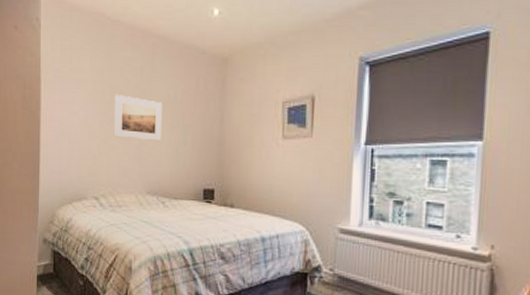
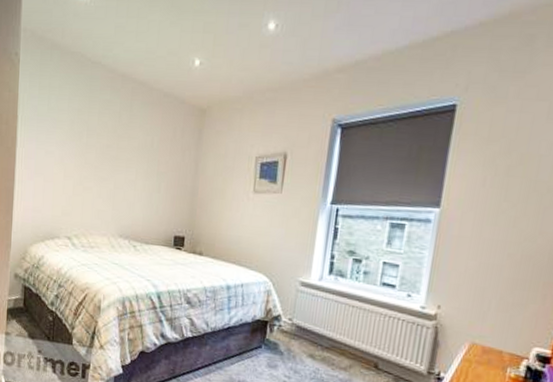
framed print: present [113,95,162,142] -> none [88,137,139,187]

